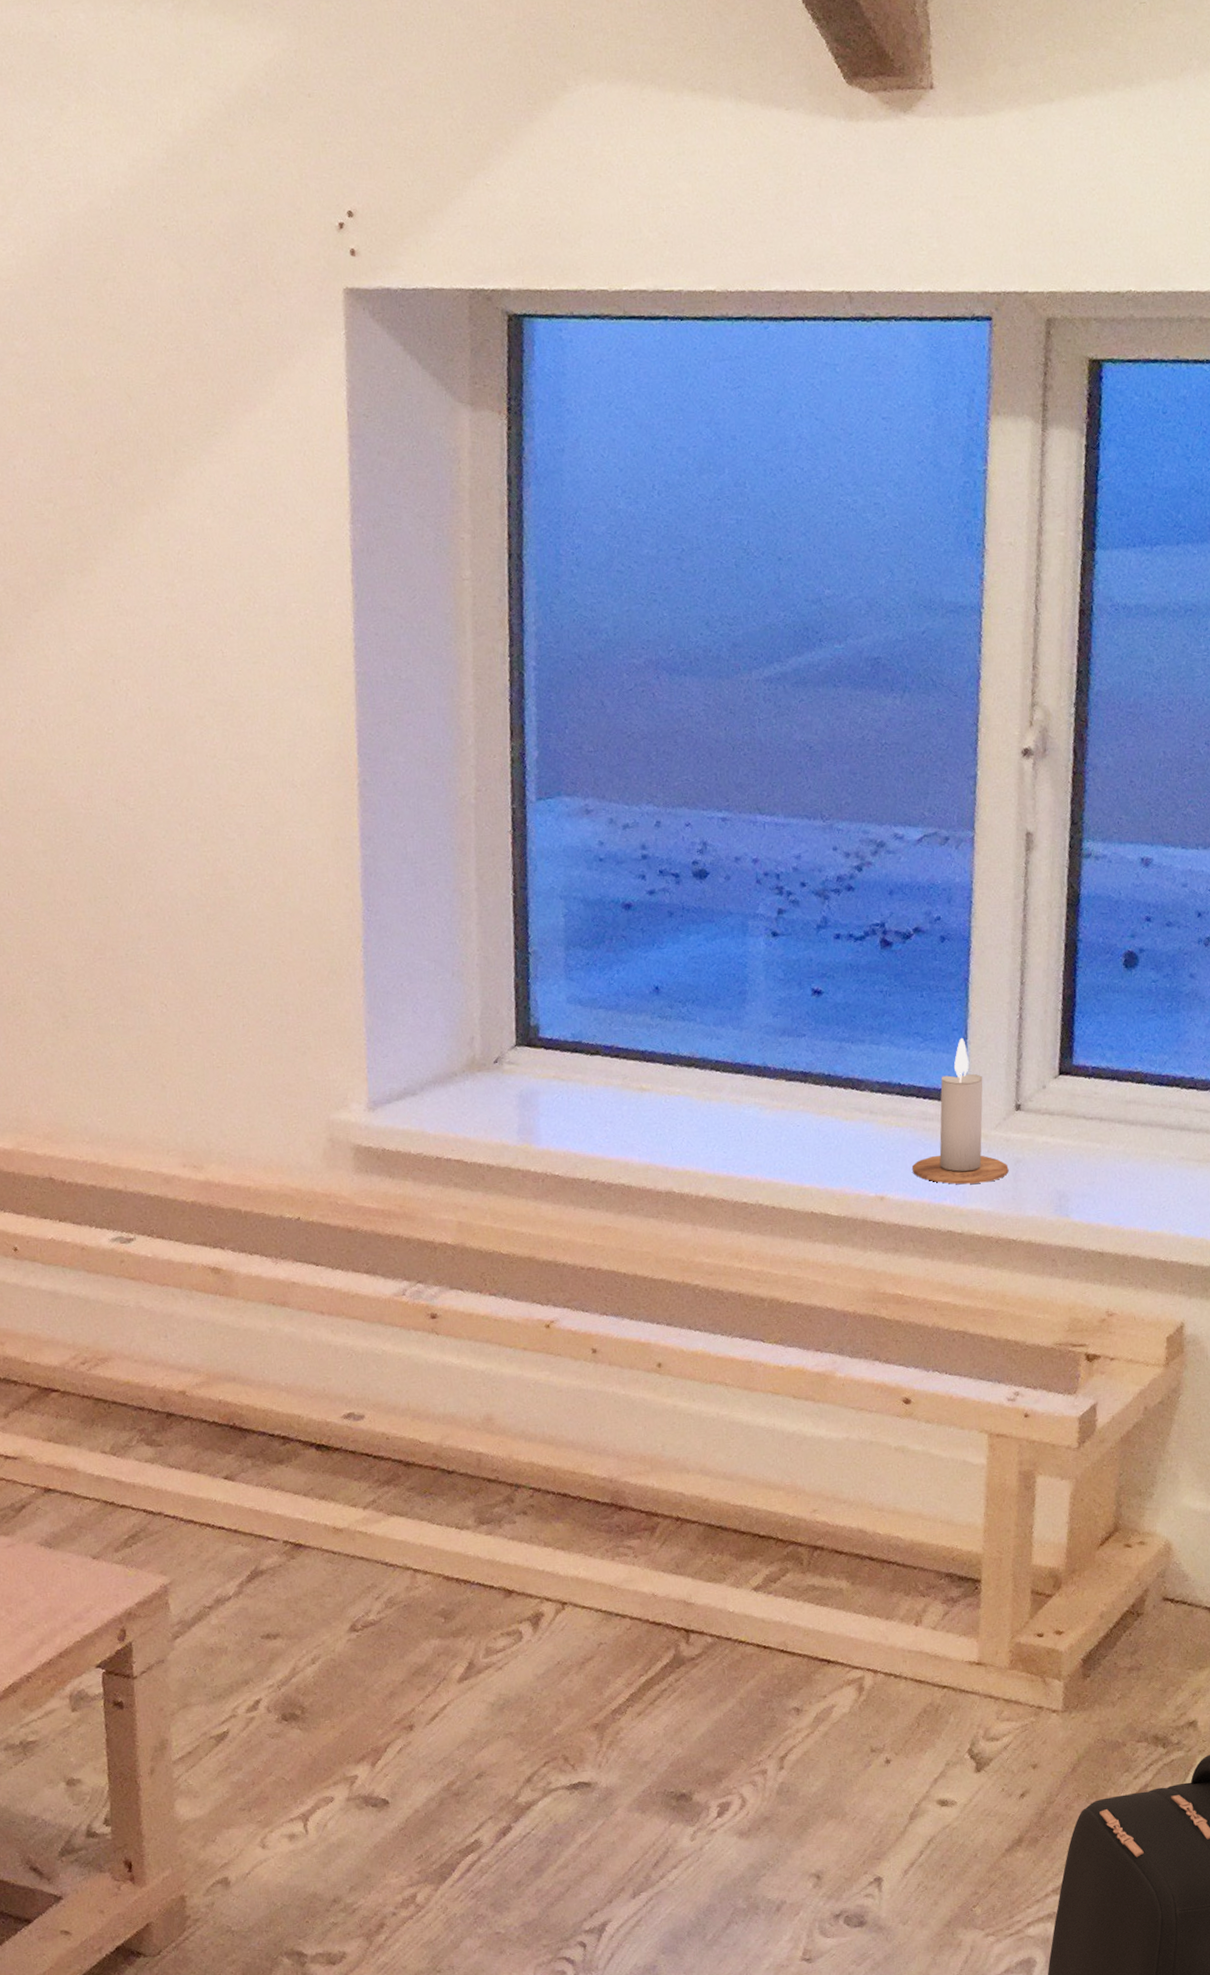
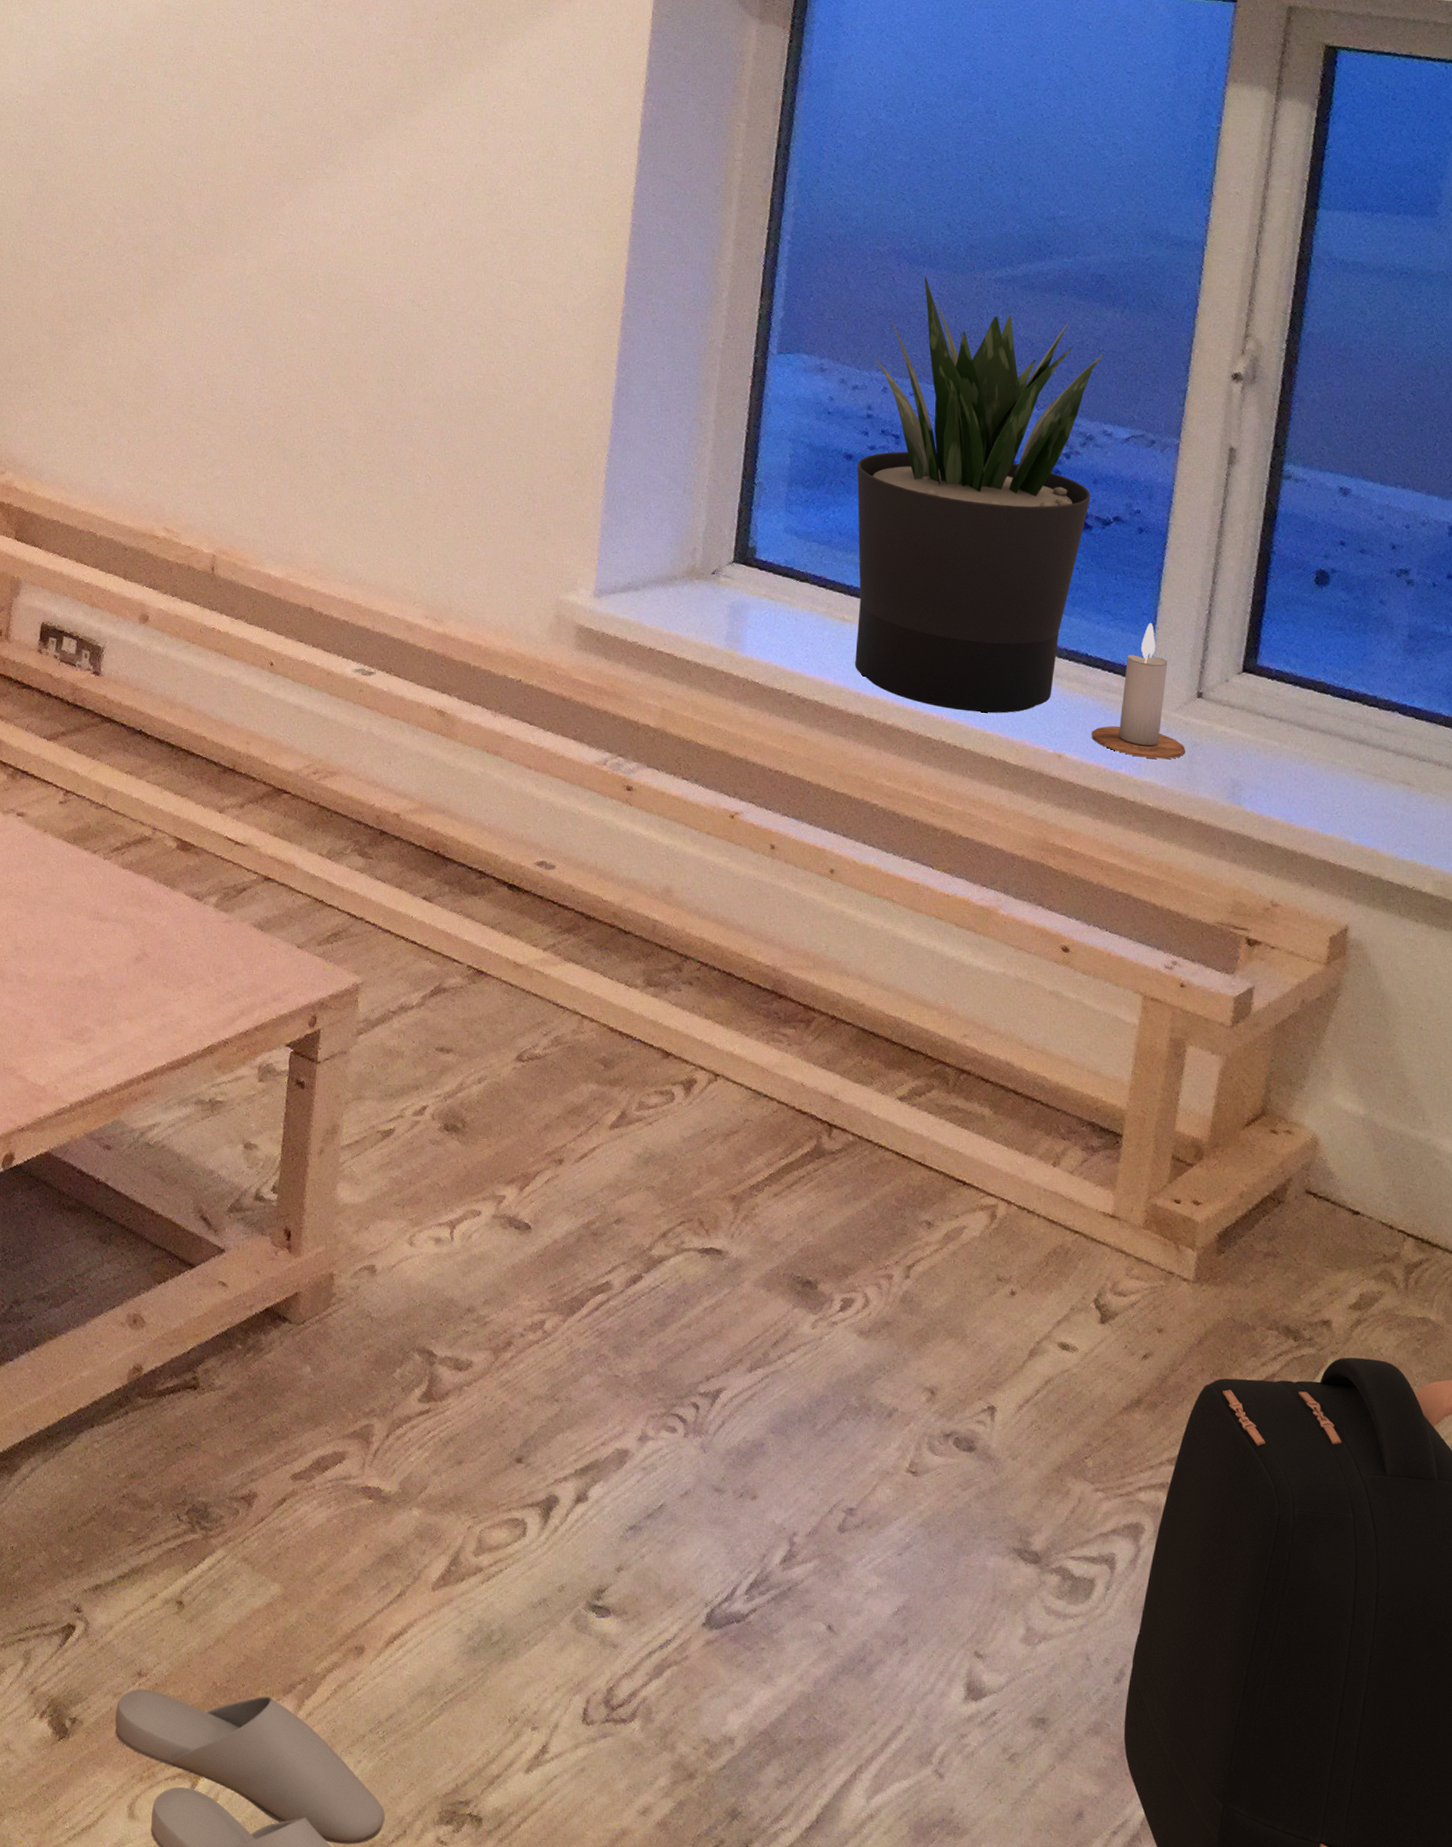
planter: none [637,687,888,1168] -> present [855,277,1105,714]

